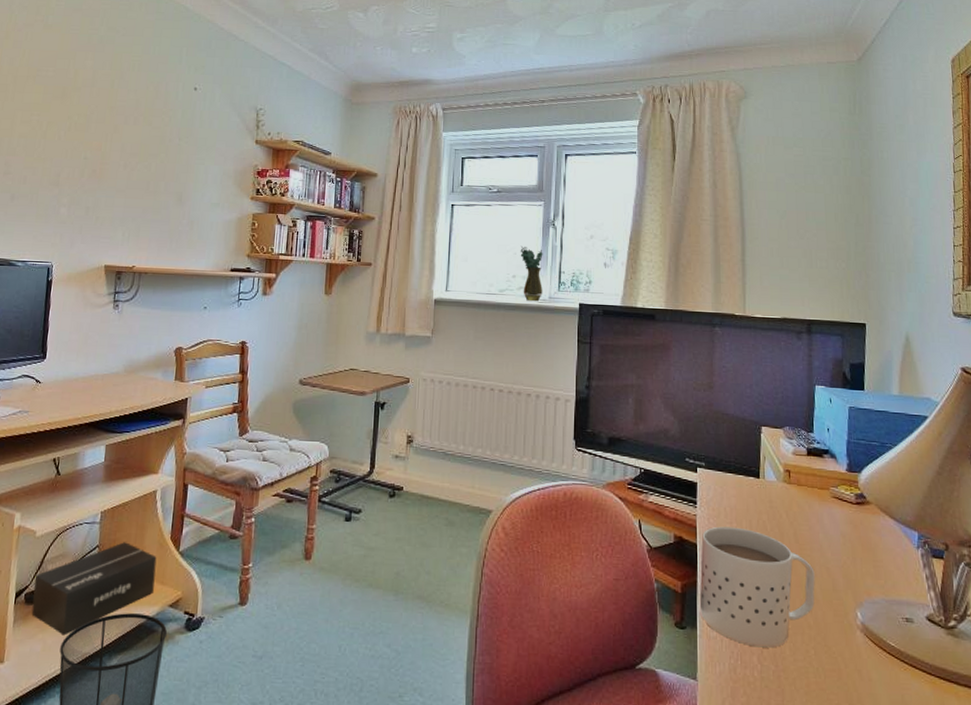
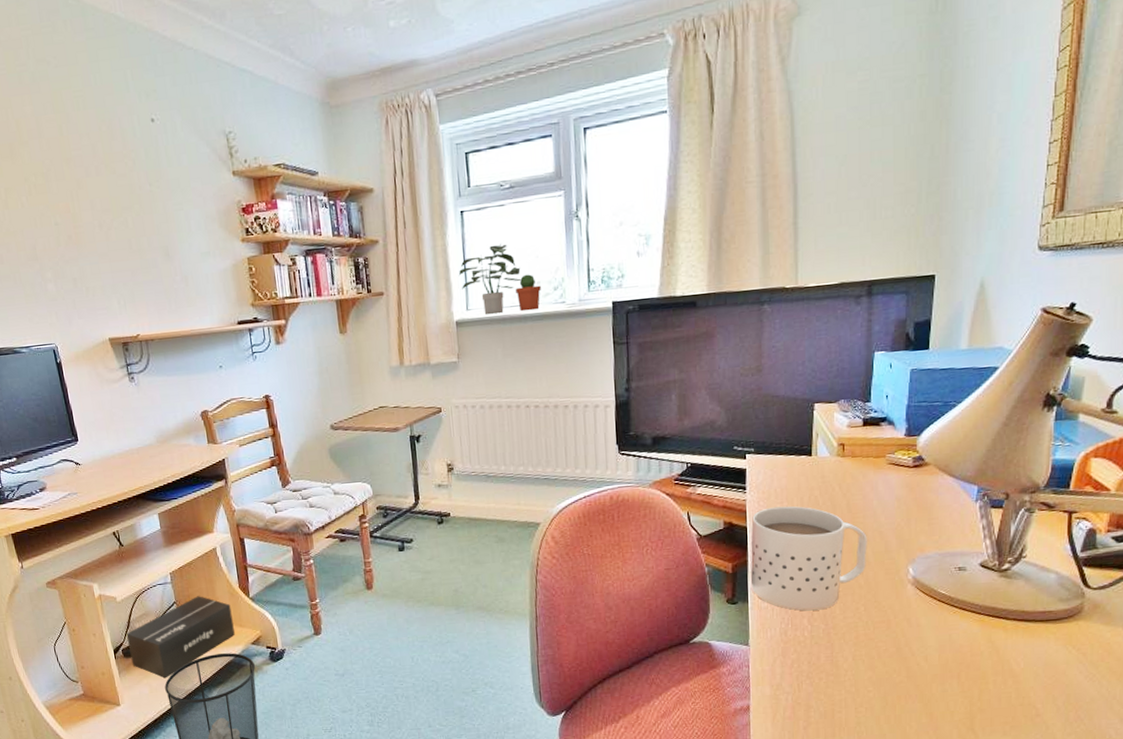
potted plant: none [442,237,499,299] -> present [458,244,521,315]
succulent plant: none [493,267,516,300] -> present [515,274,541,312]
vase: present [520,245,543,302] -> none [542,246,571,308]

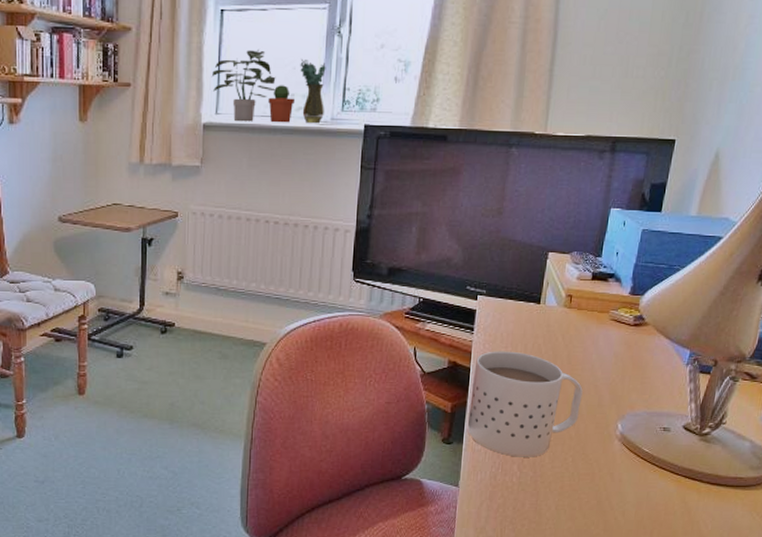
vase: none [542,246,571,308] -> present [300,58,326,124]

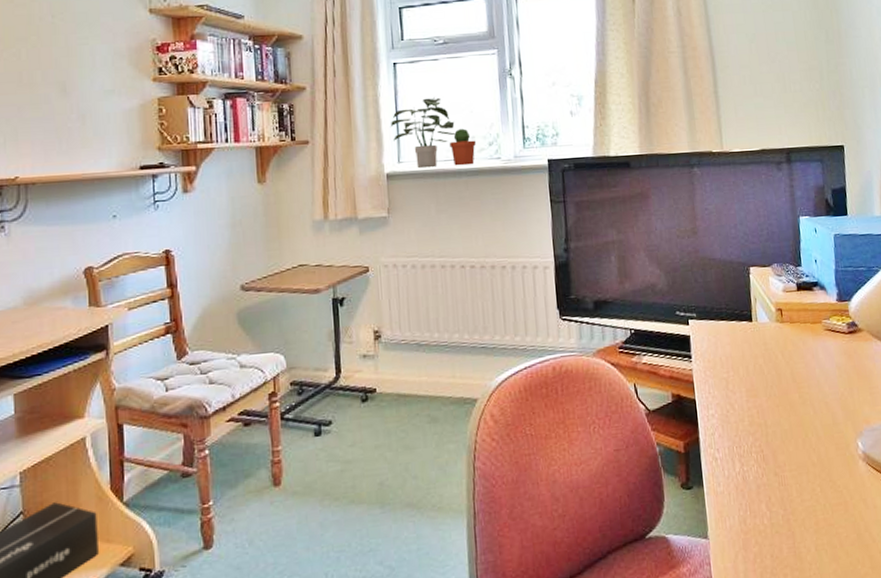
vase: present [300,58,326,124] -> none [477,101,507,164]
mug: present [467,351,583,457] -> none [700,375,817,495]

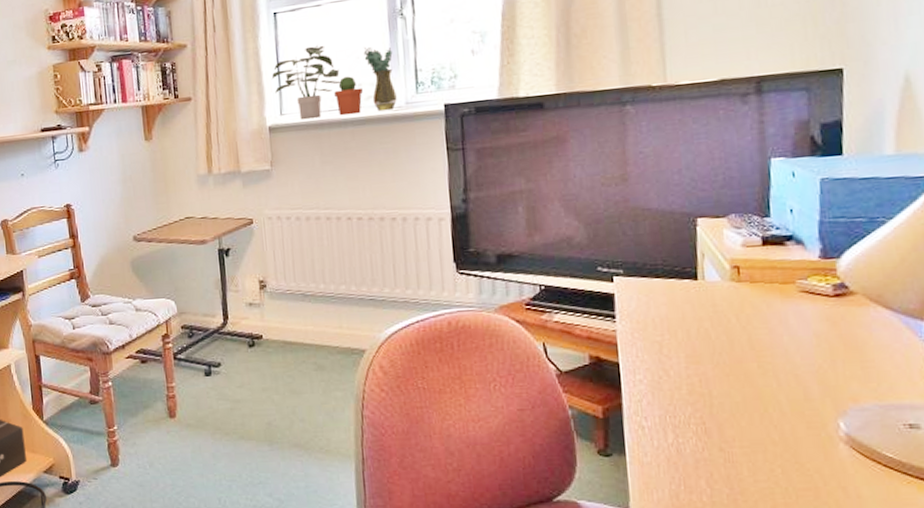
vase: none [477,101,507,164] -> present [363,46,397,112]

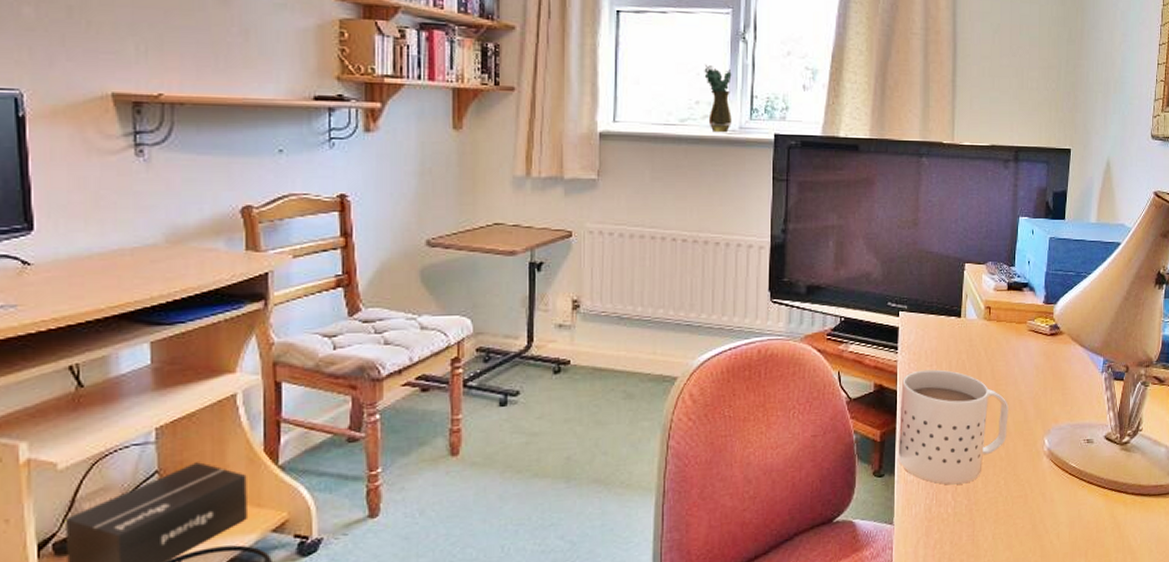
potted plant: present [271,45,341,120] -> none [607,53,679,131]
succulent plant: present [334,76,363,116] -> none [671,91,700,132]
mug: none [625,339,780,470] -> present [898,369,1009,485]

